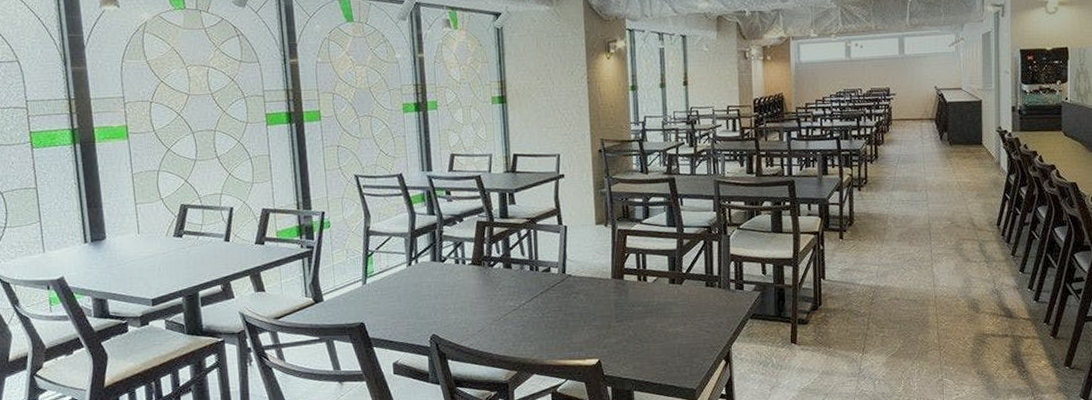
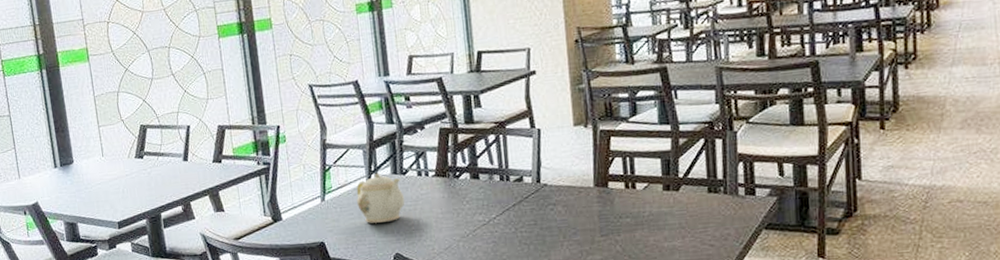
teapot: none [397,259,443,306] -> present [357,173,405,223]

